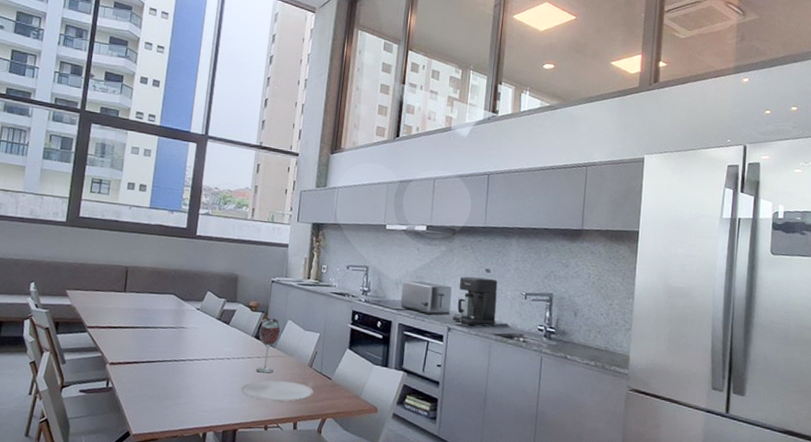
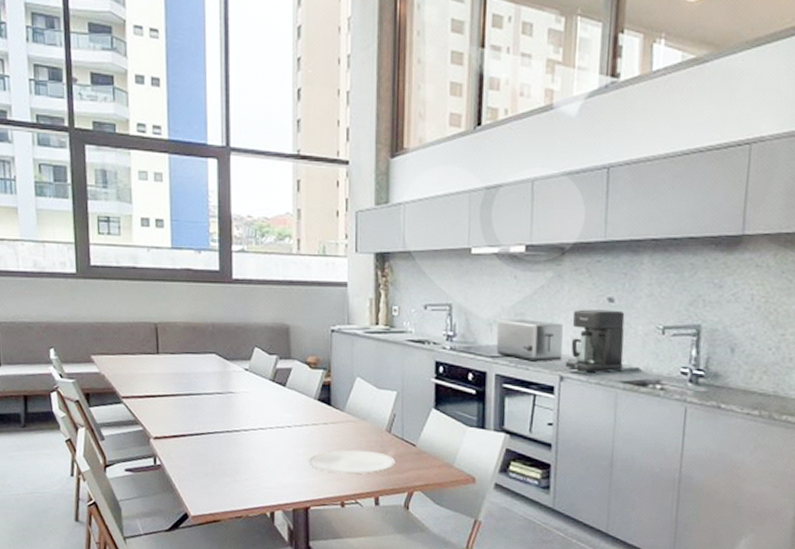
wineglass: present [256,317,281,374] -> none [323,375,348,442]

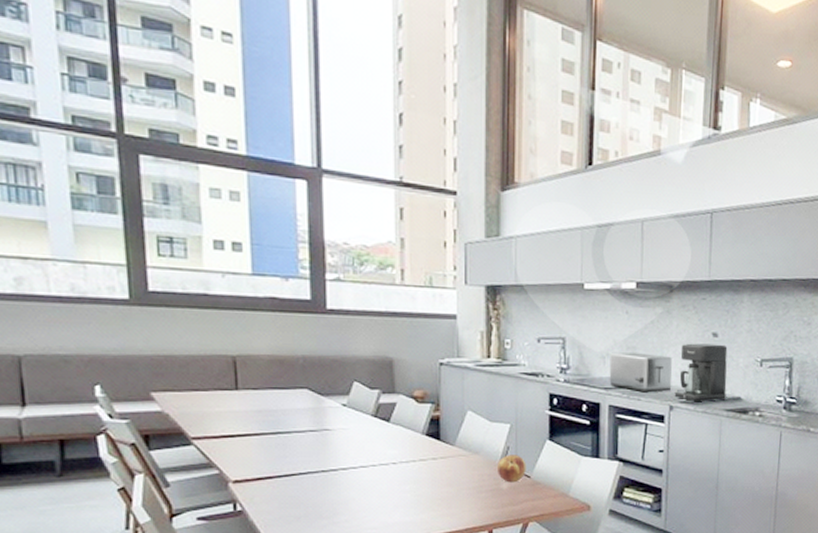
plate: present [308,449,395,475] -> none [415,484,509,509]
fruit: none [383,422,412,451] -> present [496,455,526,483]

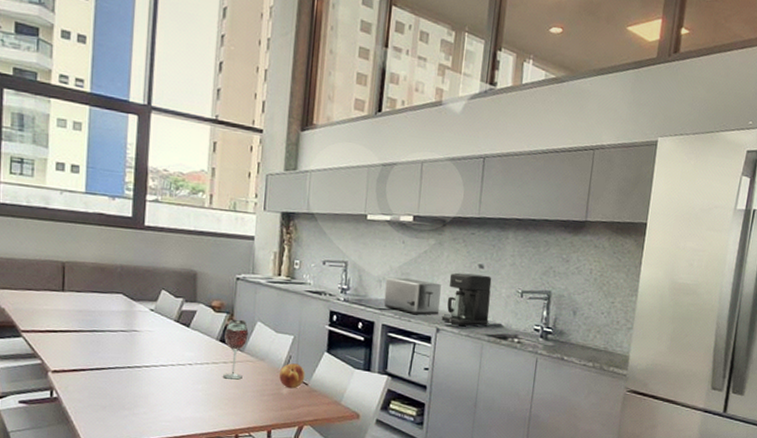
wineglass: none [431,409,458,477] -> present [223,319,249,380]

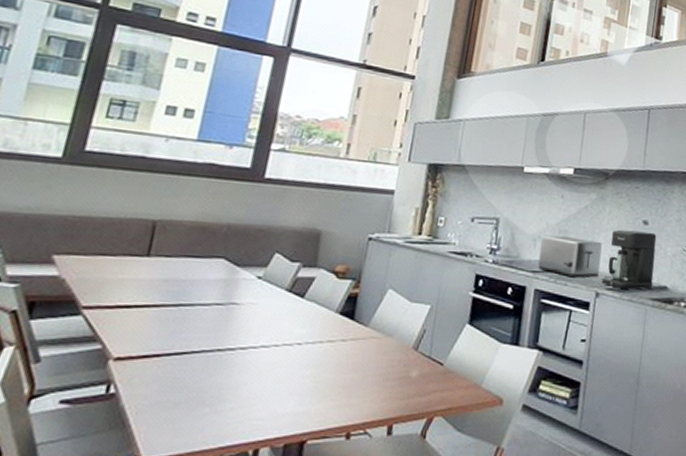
wineglass: present [223,319,249,380] -> none [339,286,377,361]
fruit: present [278,363,305,389] -> none [408,338,441,371]

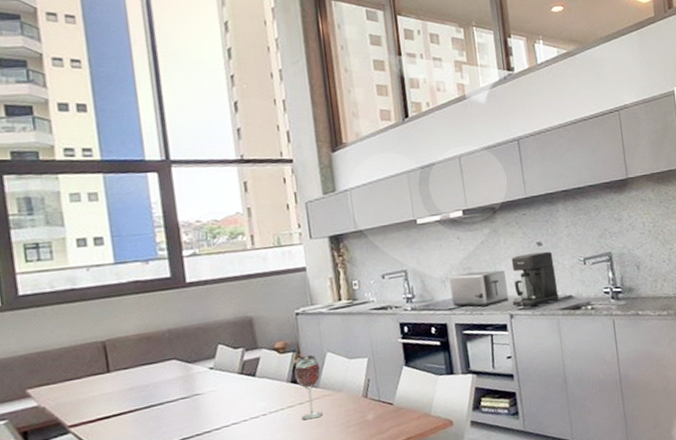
wineglass: none [339,286,377,361] -> present [294,354,323,421]

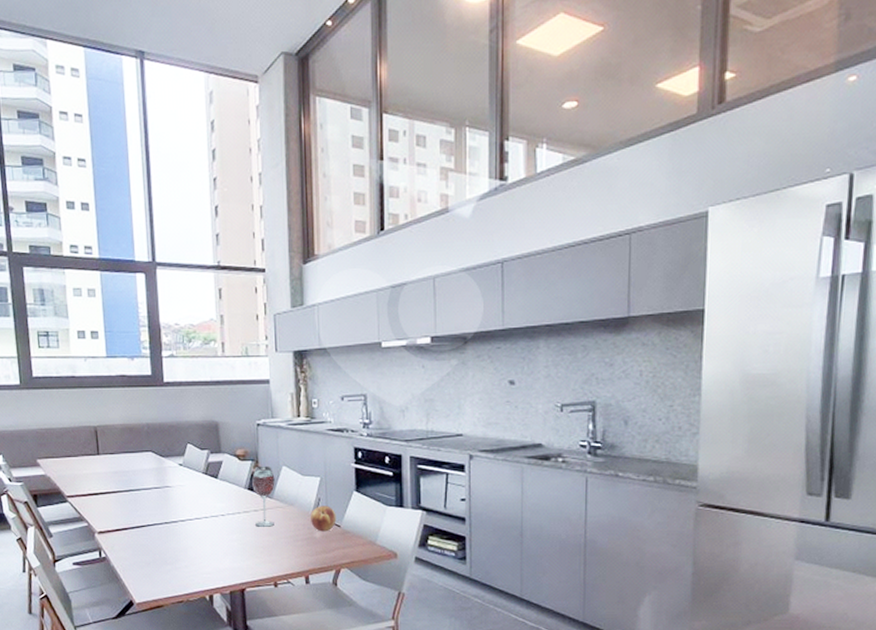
fruit: none [360,385,389,414] -> present [309,506,336,532]
toaster: present [449,269,509,307] -> none [409,404,471,443]
coffee maker: present [511,251,559,307] -> none [473,392,527,451]

